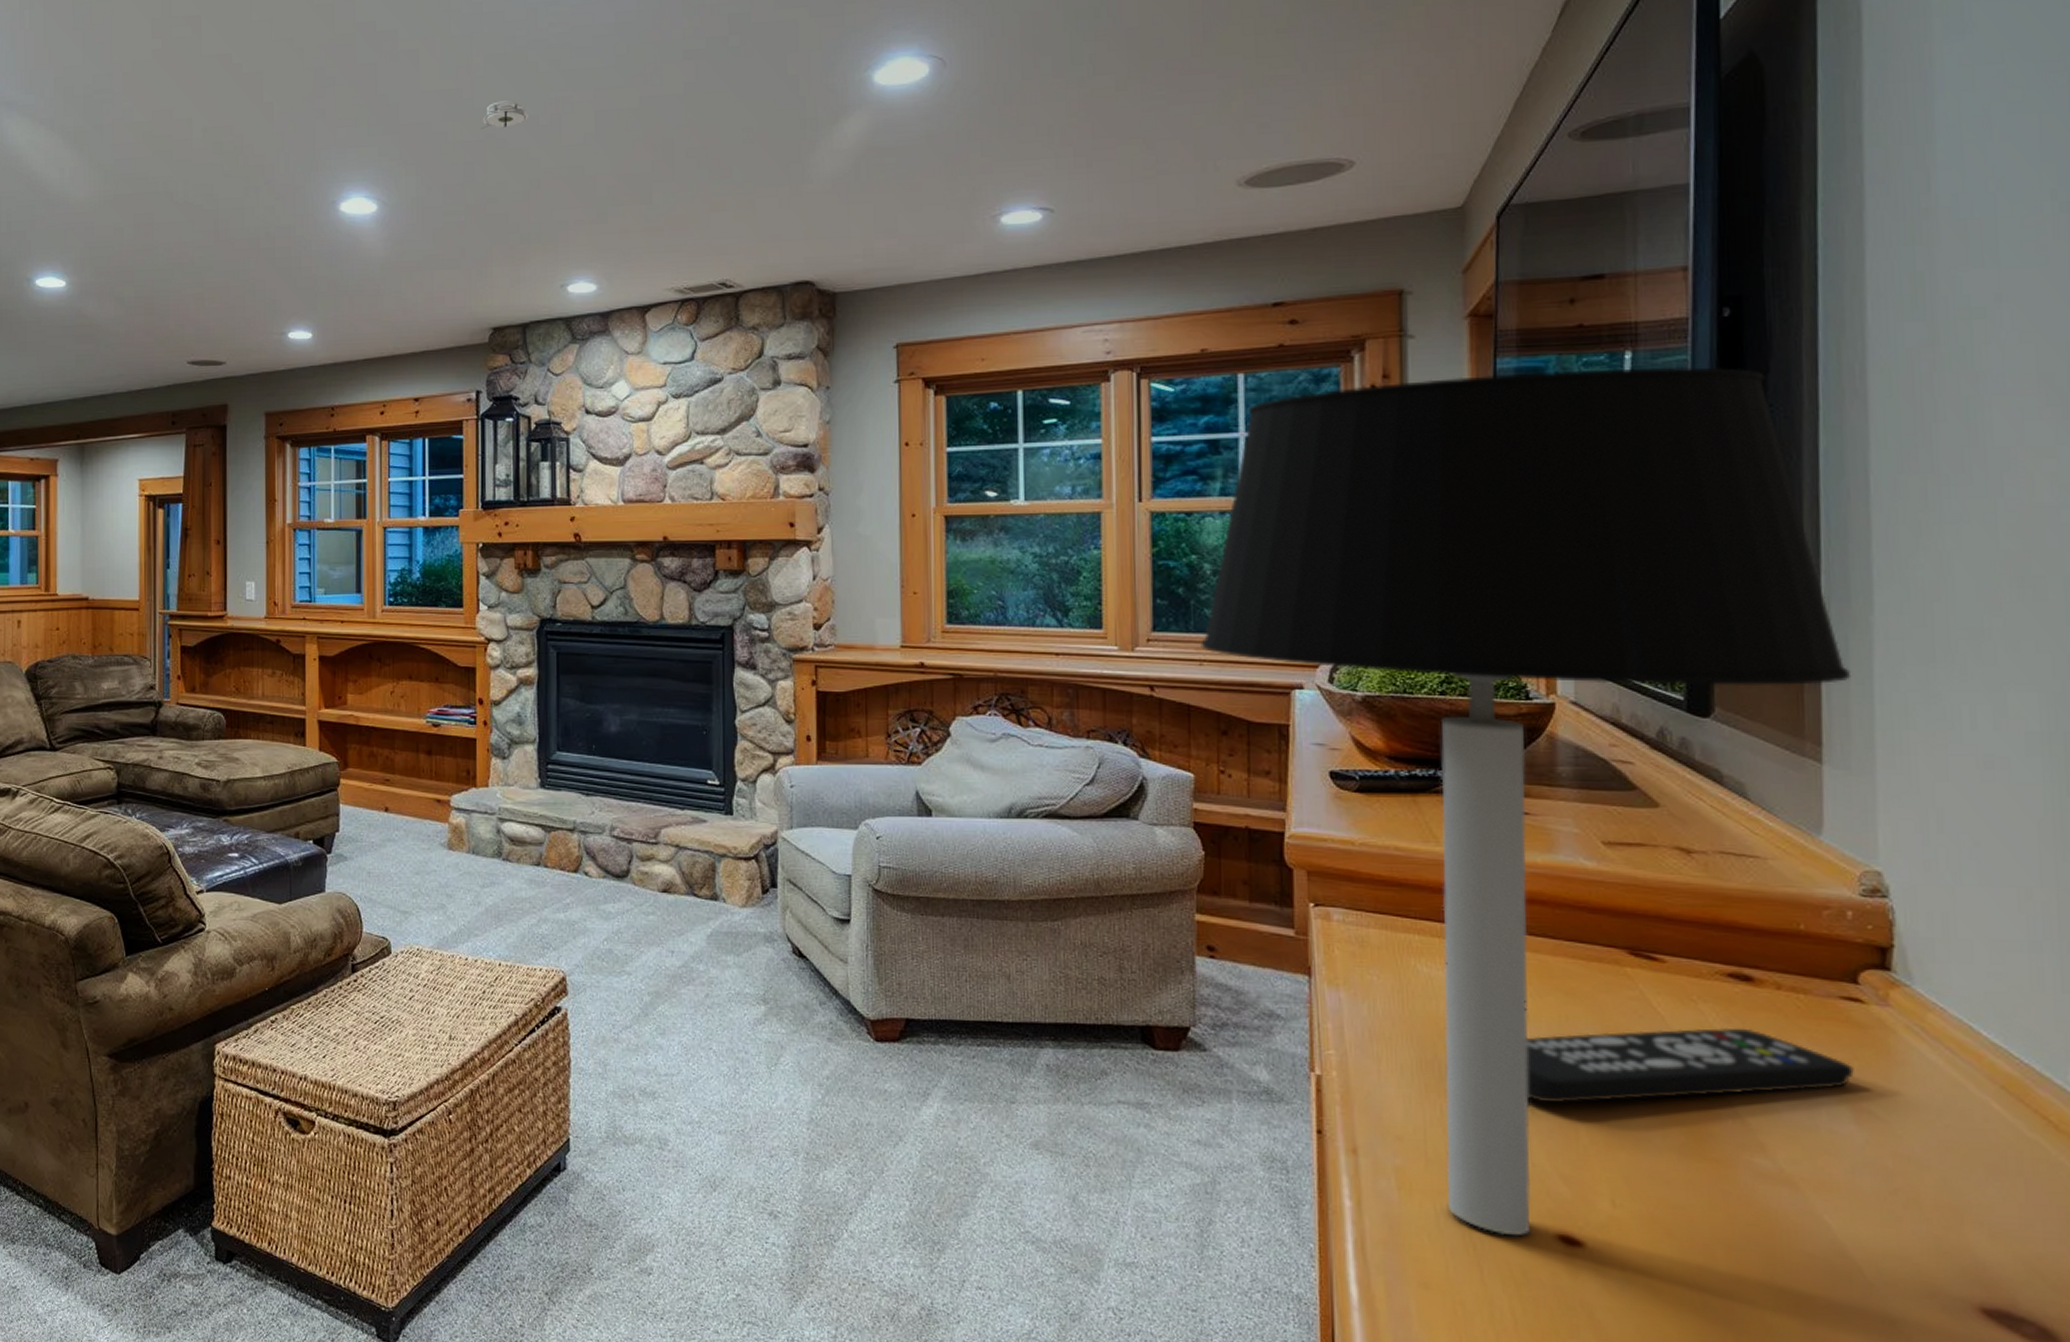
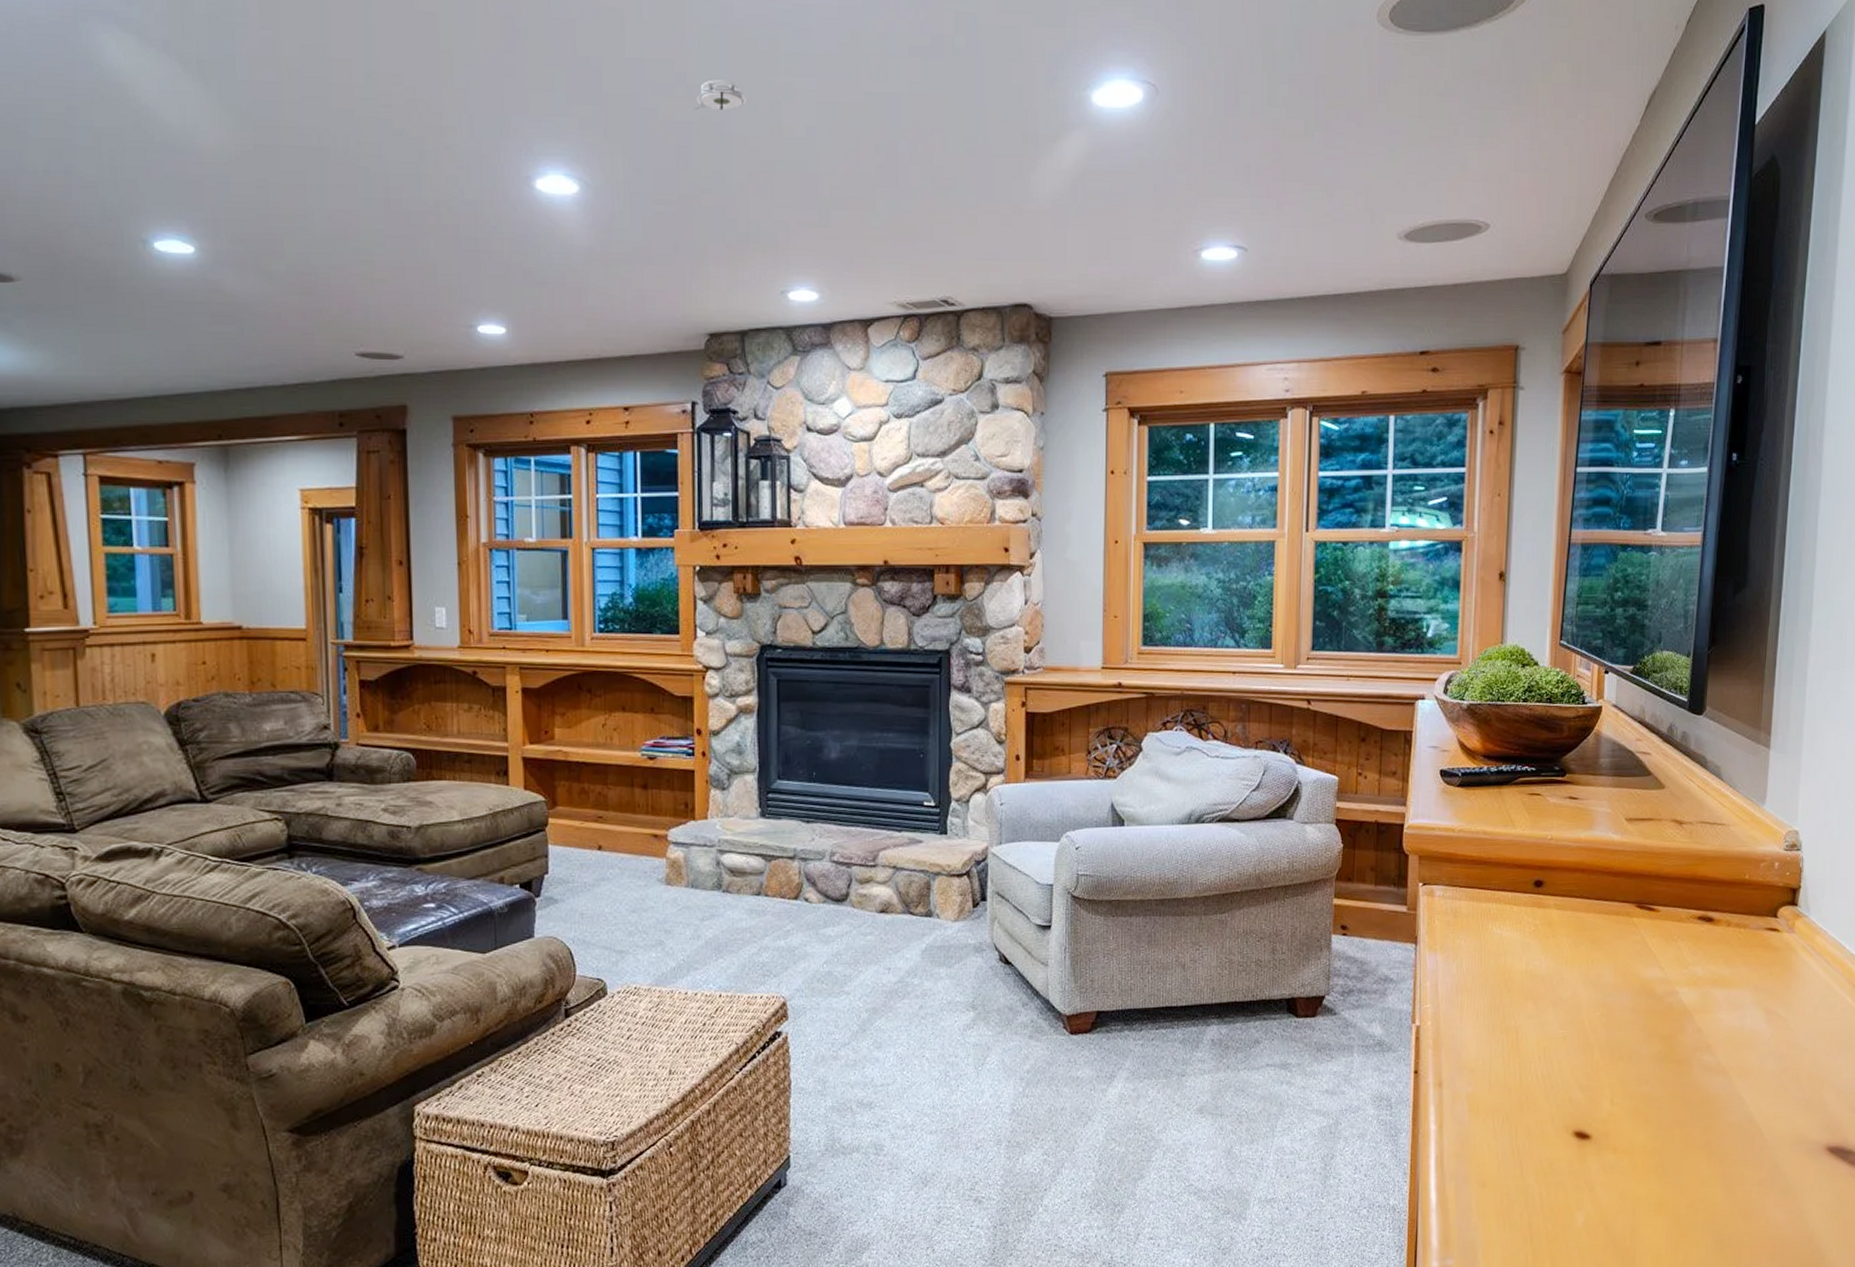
table lamp: present [1201,366,1852,1235] -> none [1349,423,1794,1137]
remote control: present [1525,1027,1854,1104] -> none [1561,958,1769,1031]

